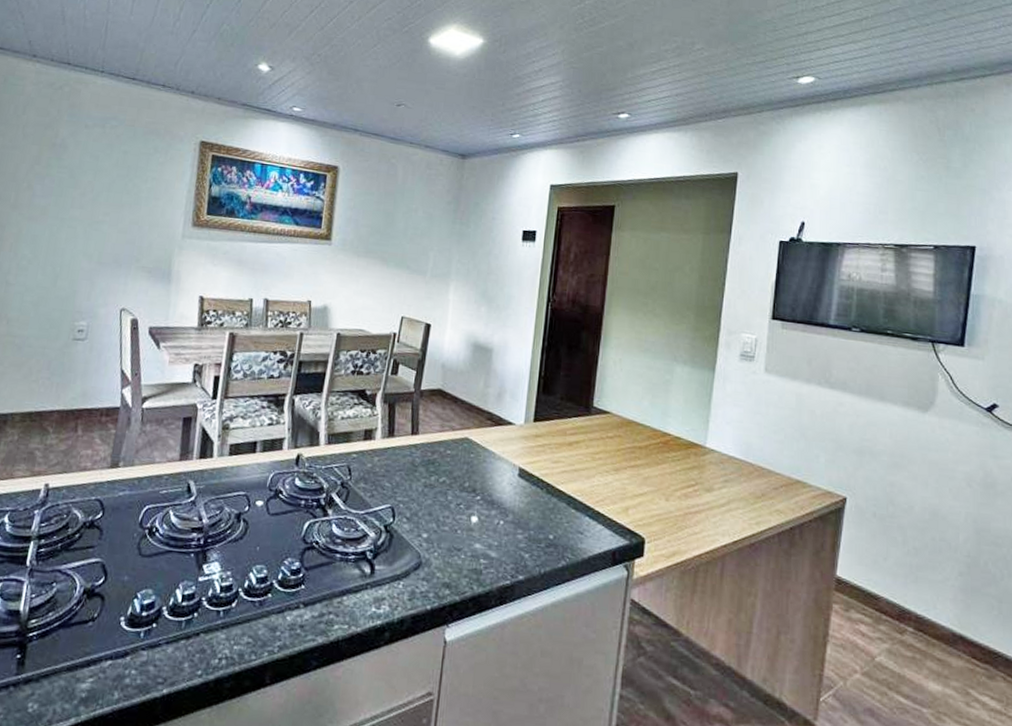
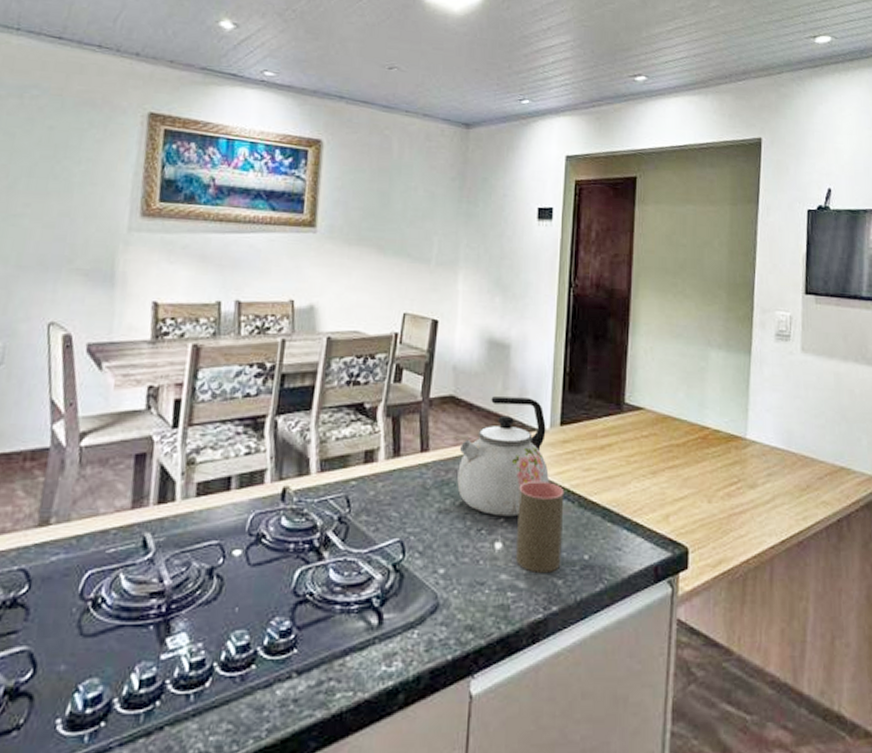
kettle: none [441,392,522,496] -> present [457,396,549,517]
cup: none [489,467,535,547] -> present [516,480,565,574]

